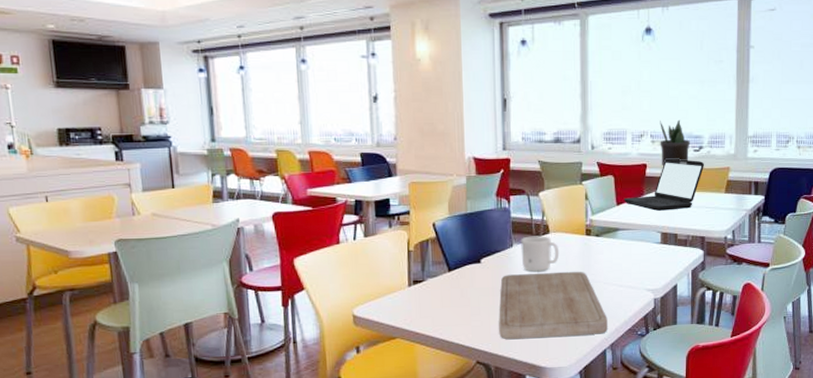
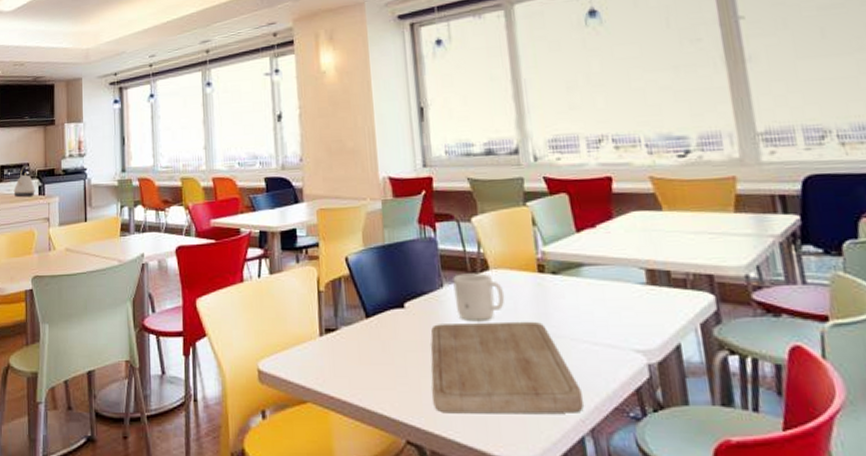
kettle: none [84,129,111,163] -> present [13,165,35,198]
laptop: present [624,158,704,211] -> none [586,167,696,239]
planter: present [660,119,690,166] -> none [623,117,672,178]

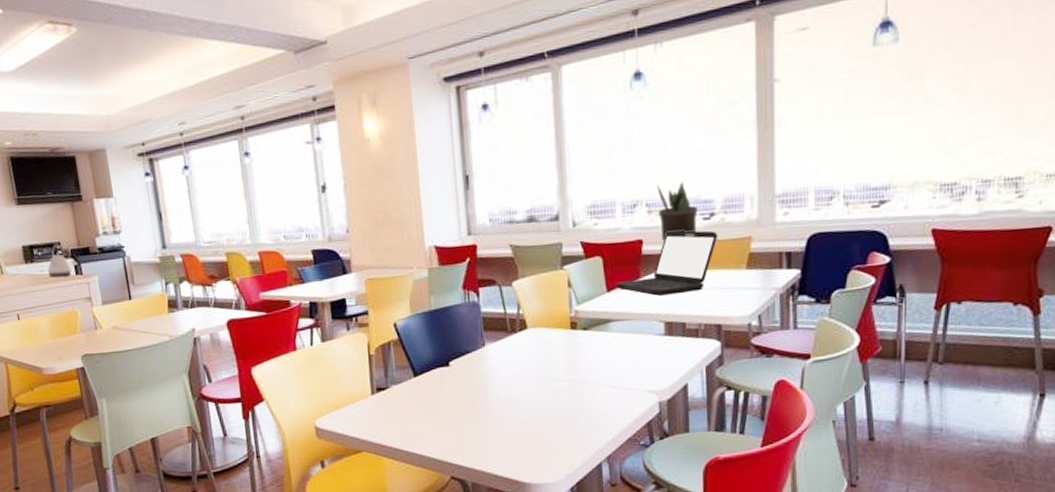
cutting board: present [430,321,583,414] -> none [473,371,602,452]
mug: present [453,273,505,320] -> none [494,332,540,374]
laptop: none [586,167,696,239] -> present [616,230,717,296]
planter: none [623,117,672,178] -> present [657,182,698,240]

